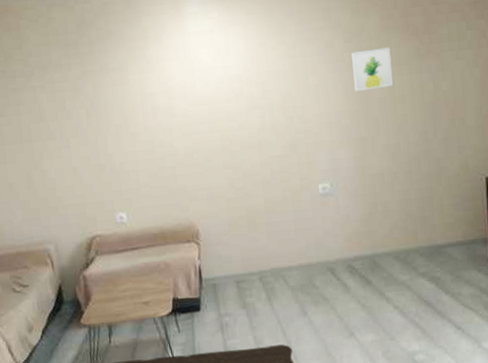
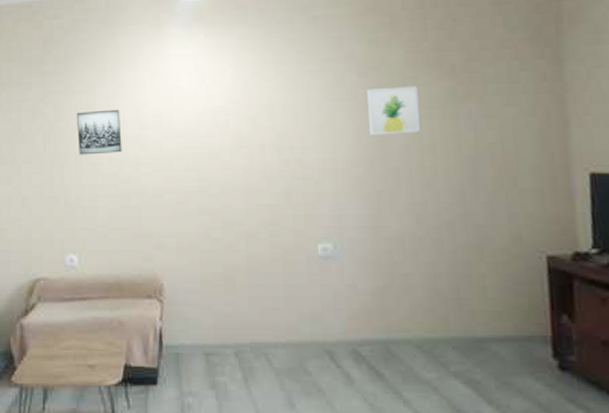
wall art: none [112,83,156,126] -> present [76,109,122,155]

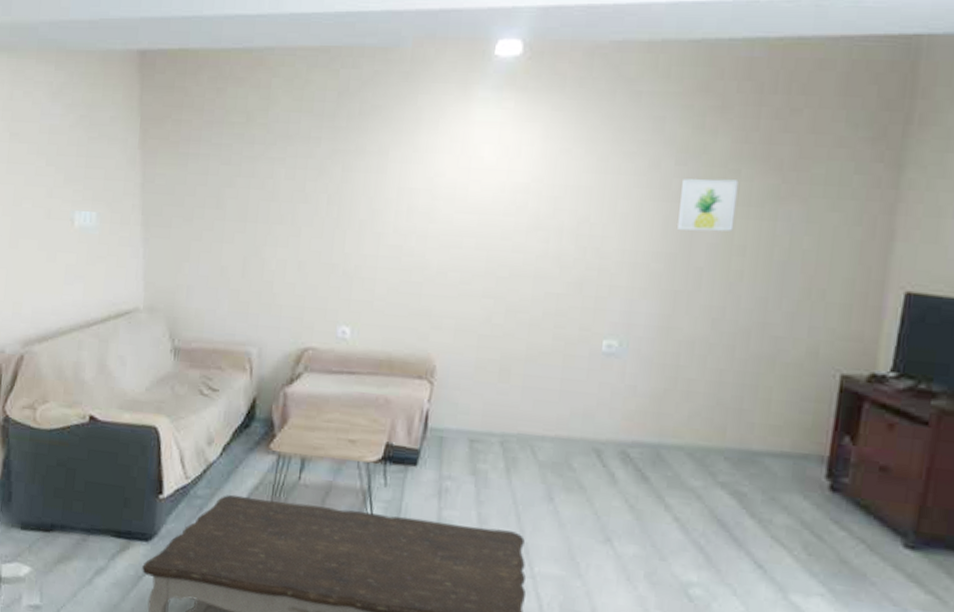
wall art: present [76,109,122,155] -> none [363,175,413,224]

